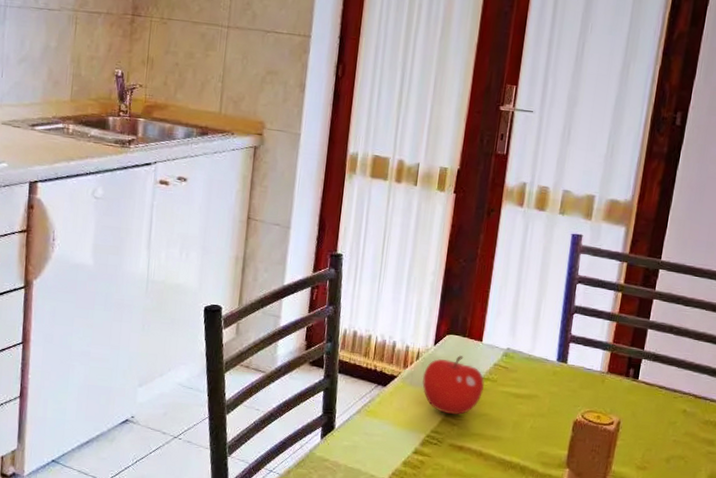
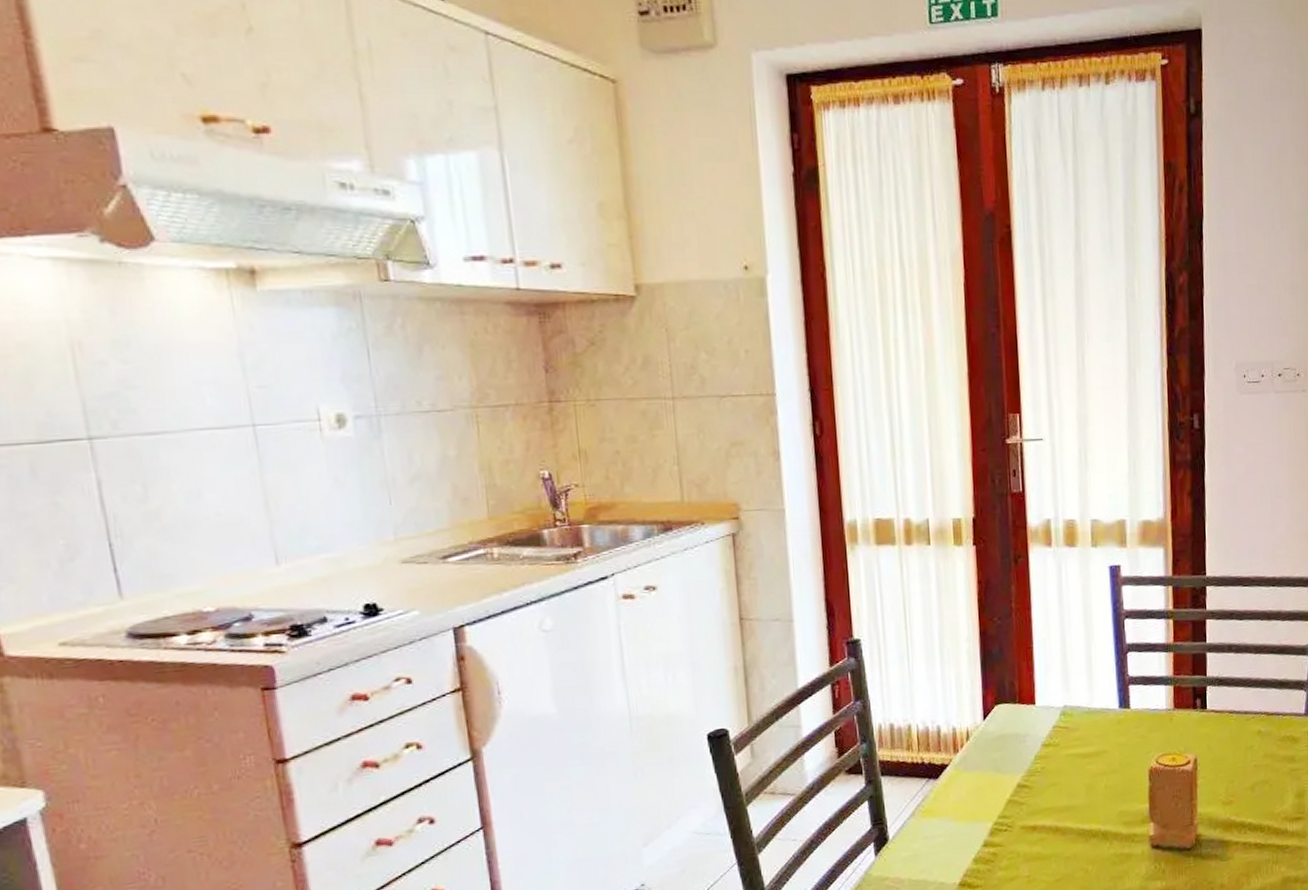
fruit: present [422,355,485,415] -> none [977,725,1047,794]

